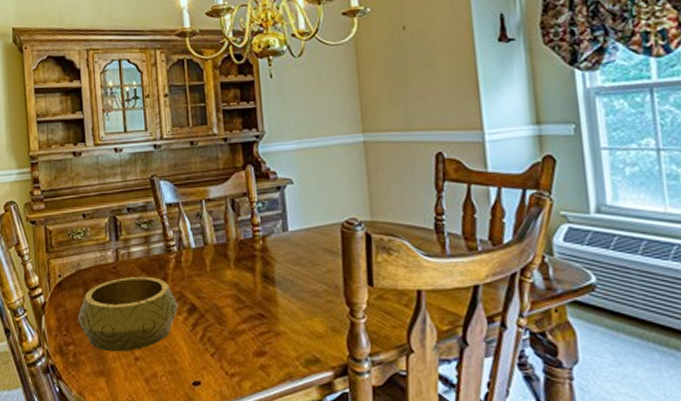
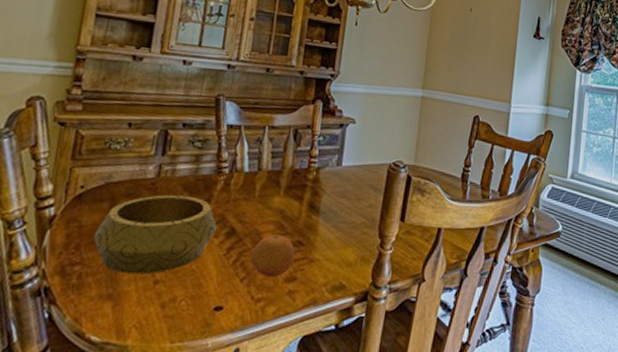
fruit: none [216,309,259,351] -> present [251,234,295,277]

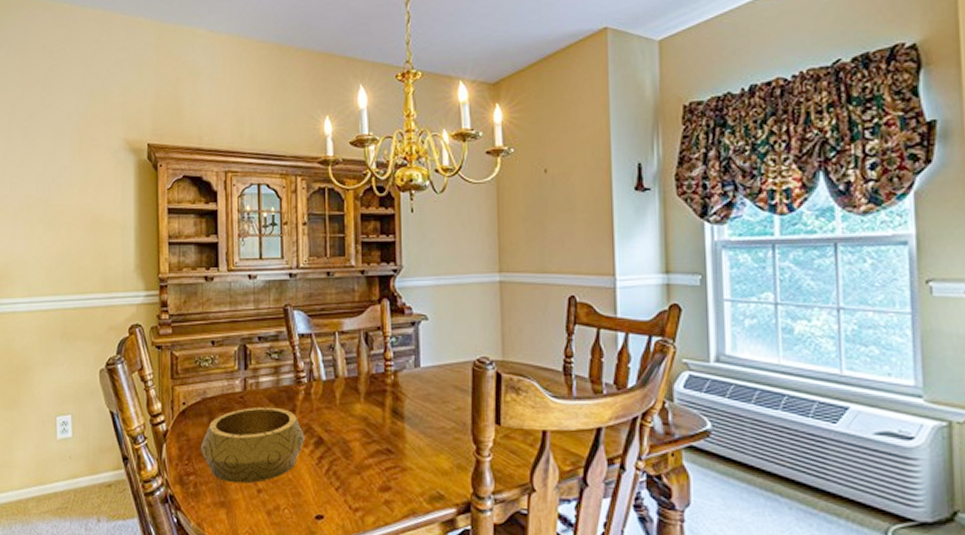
fruit: present [251,234,295,277] -> none [342,443,385,486]

